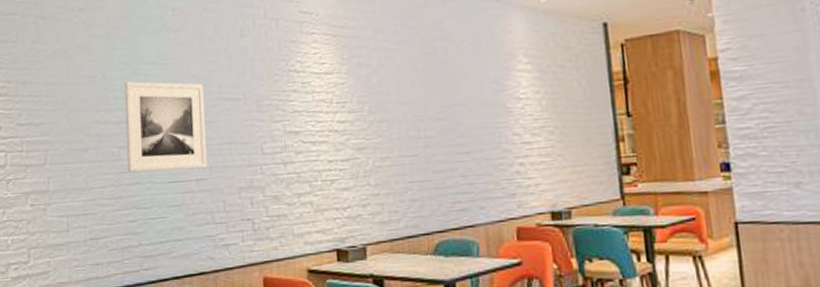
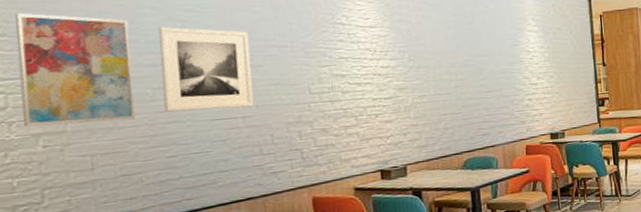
wall art: none [15,72,103,186] -> present [15,12,135,127]

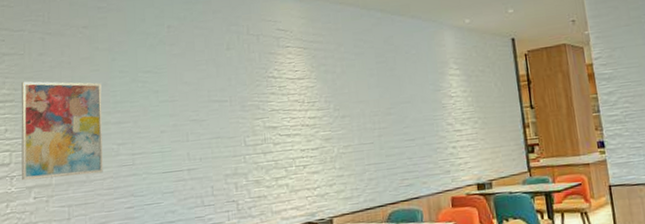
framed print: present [159,26,254,112] -> none [124,87,198,165]

